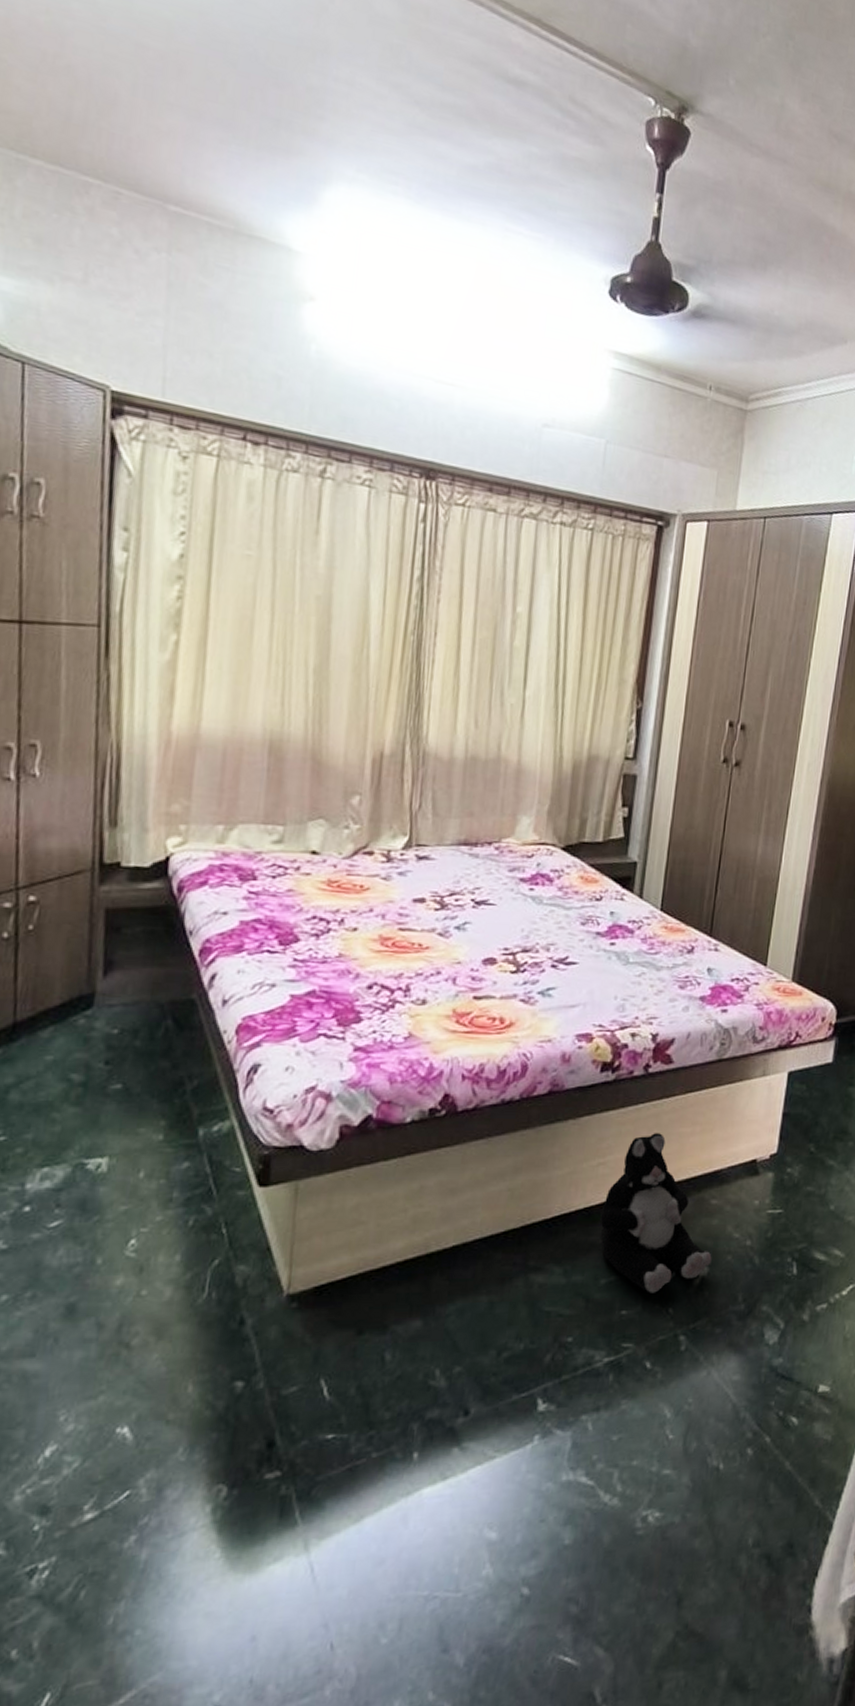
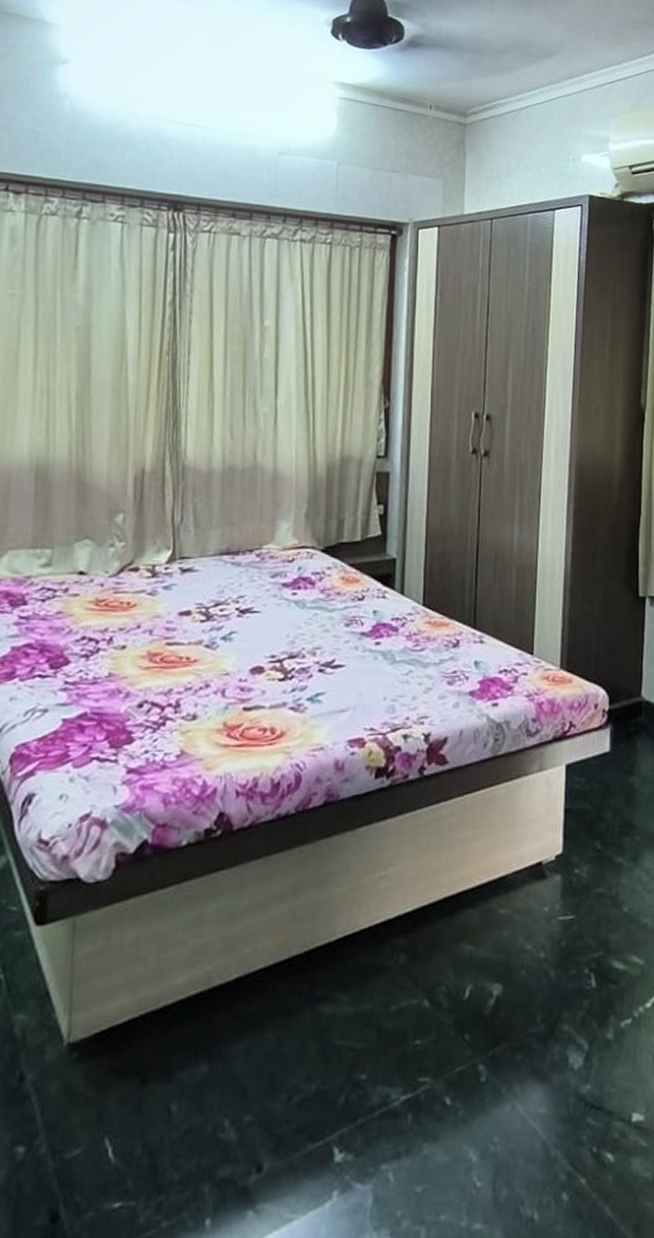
plush toy: present [600,1133,712,1293] -> none [386,840,505,1019]

